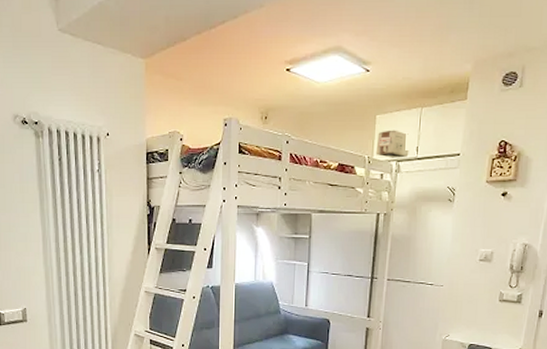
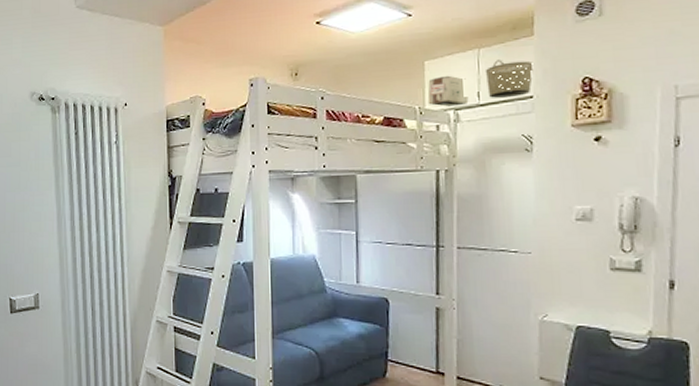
basket: none [424,119,464,154] -> present [485,60,534,99]

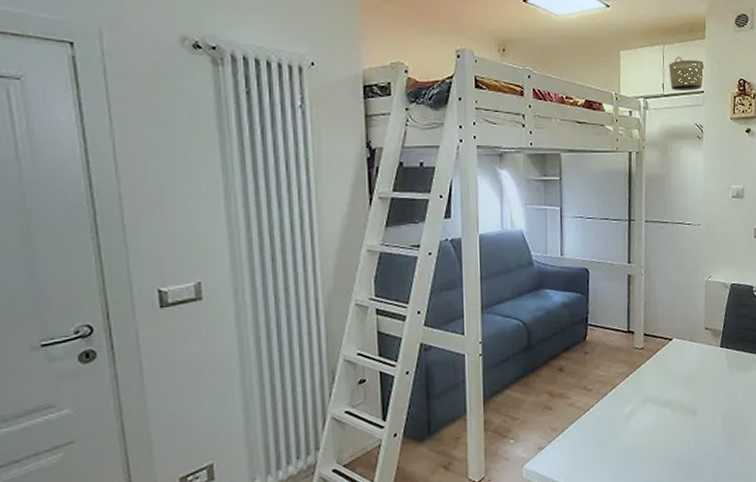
box: present [427,75,469,107] -> none [622,66,655,95]

